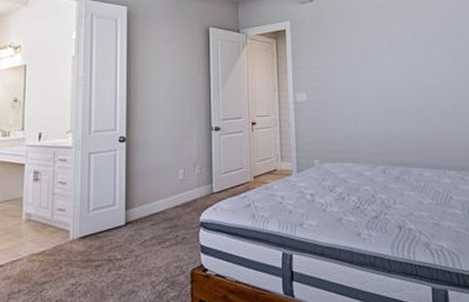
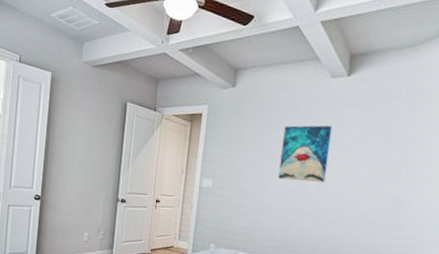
wall art: none [365,26,413,83] -> present [278,125,332,182]

